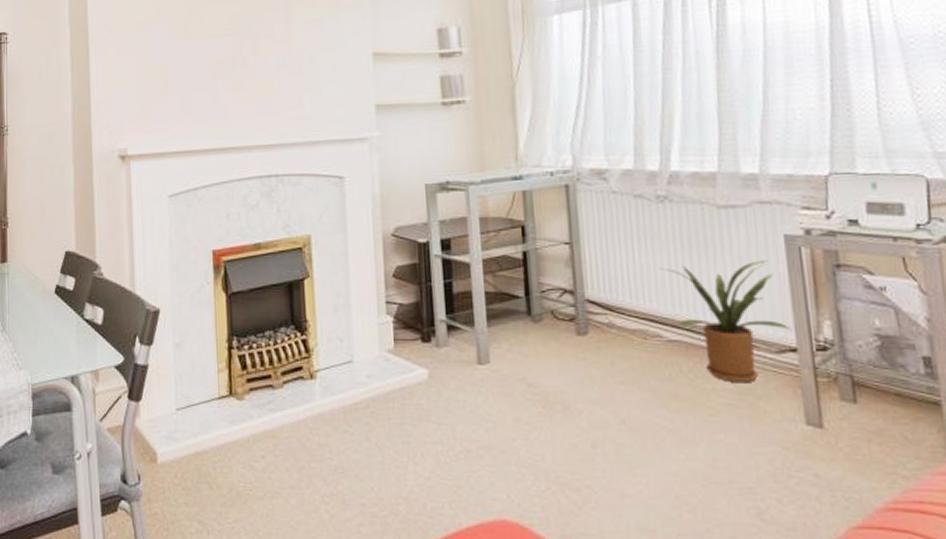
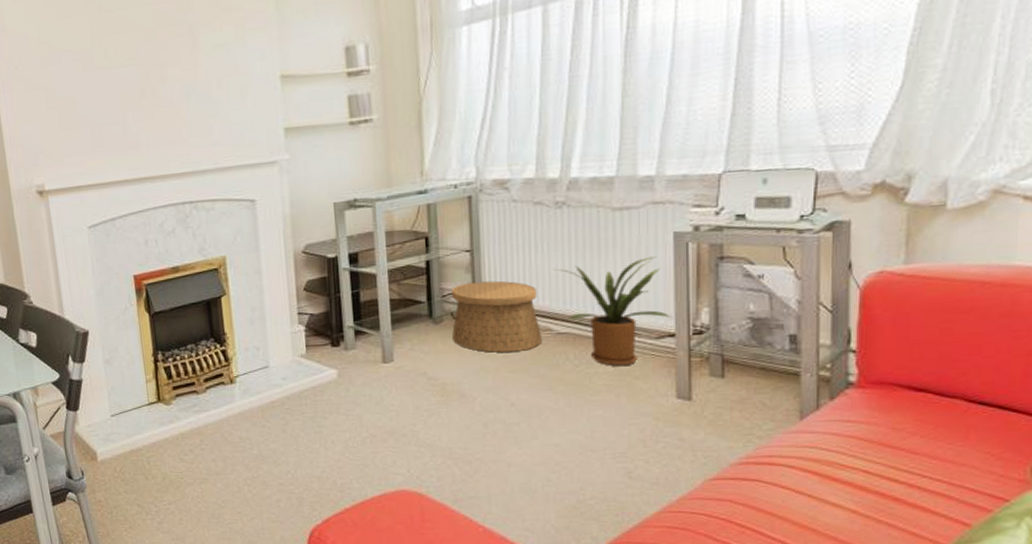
basket: none [551,277,653,359] -> present [452,280,543,353]

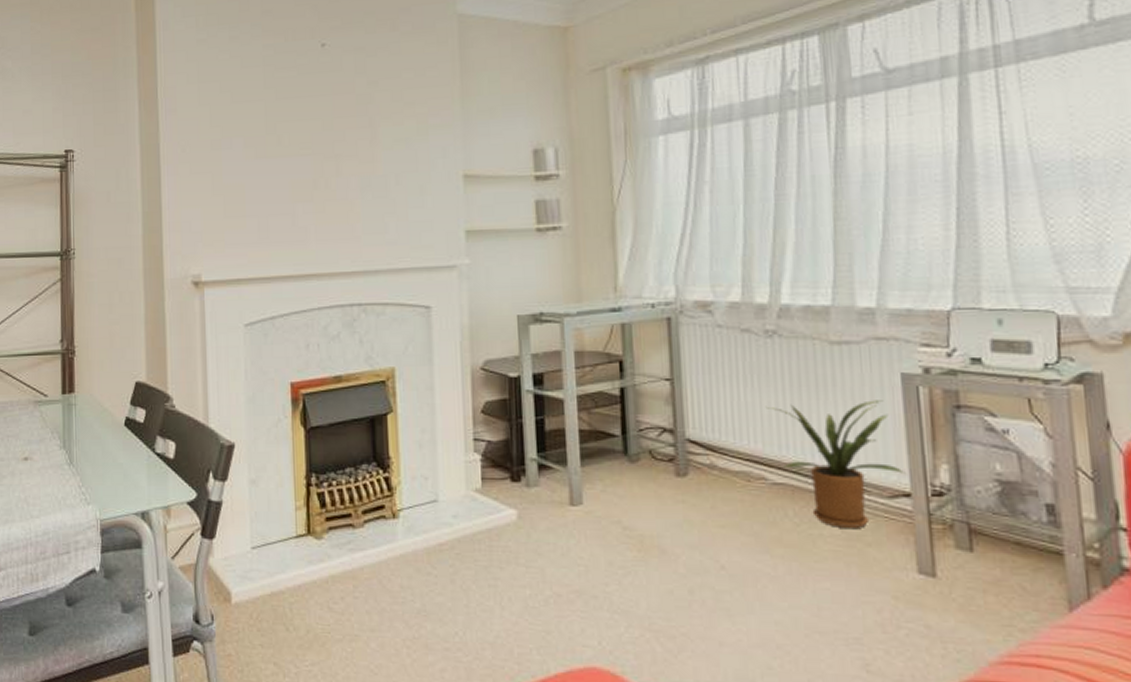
basket: present [452,280,543,353] -> none [650,416,757,502]

